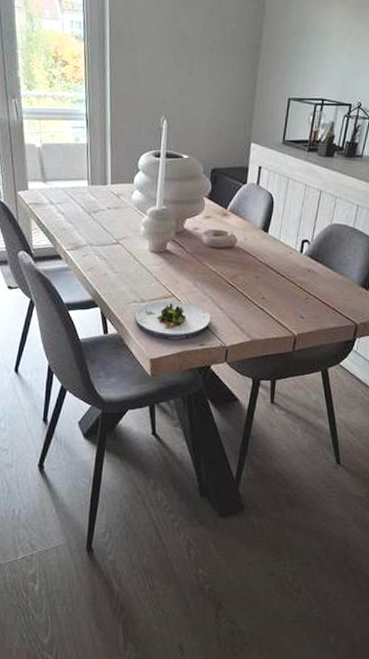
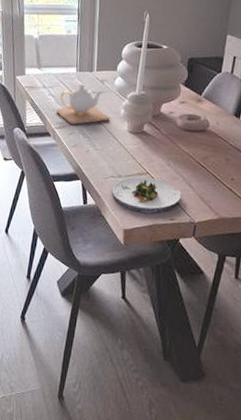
teapot: none [66,199,129,245] -> present [55,84,110,125]

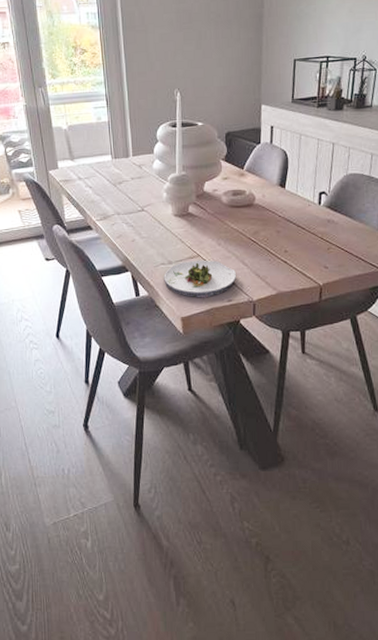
teapot: present [55,84,110,125] -> none [95,171,153,214]

